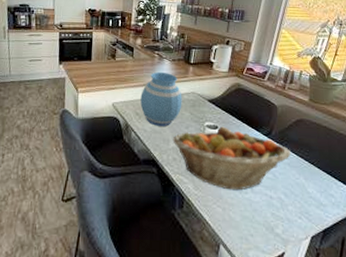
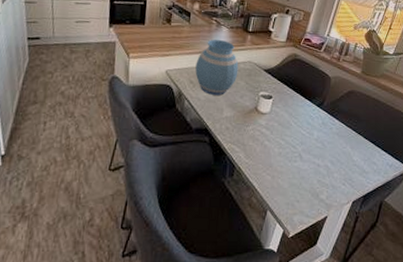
fruit basket: present [172,126,291,191] -> none [226,96,340,159]

